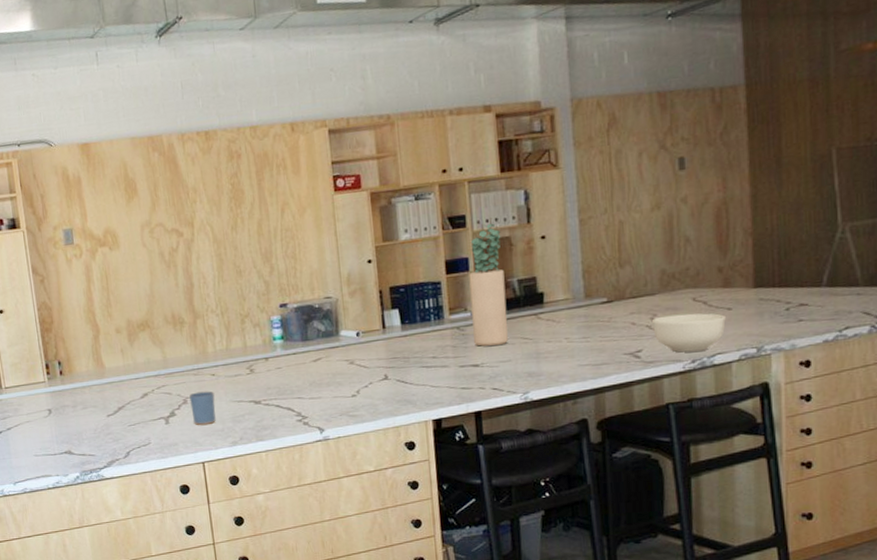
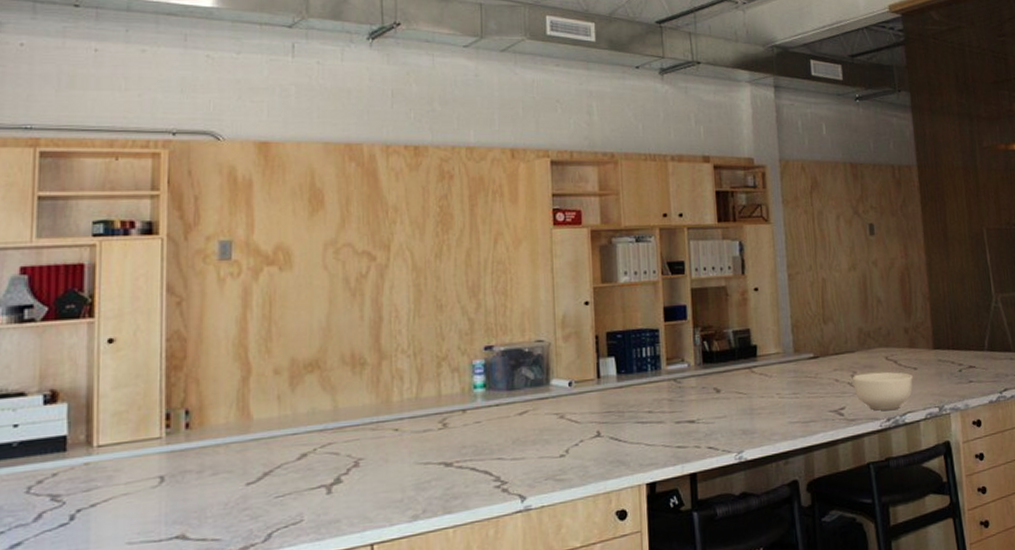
mug: present [189,391,216,425] -> none [363,450,395,495]
vase: present [469,218,508,347] -> none [686,266,724,401]

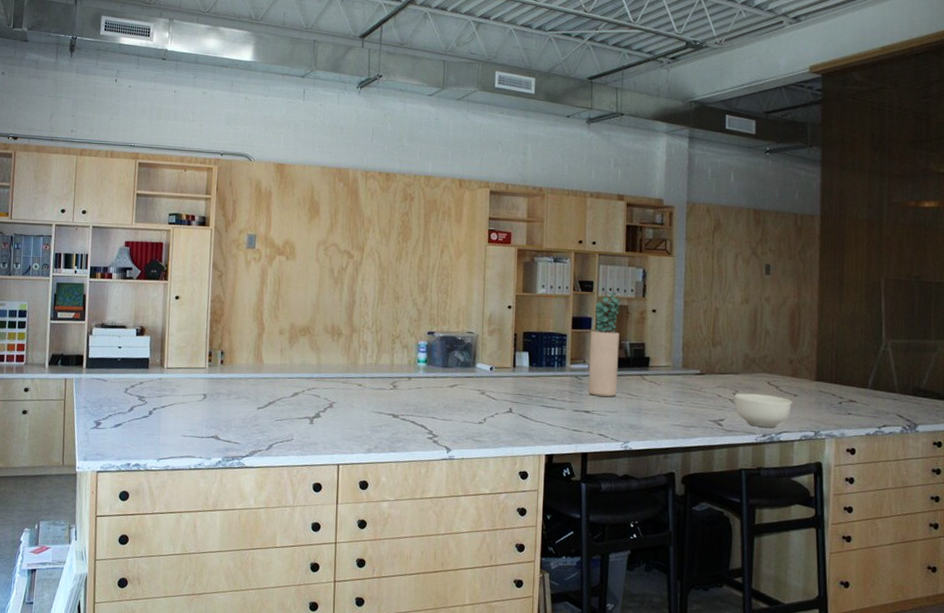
vase: none [686,266,724,401] -> present [588,287,620,398]

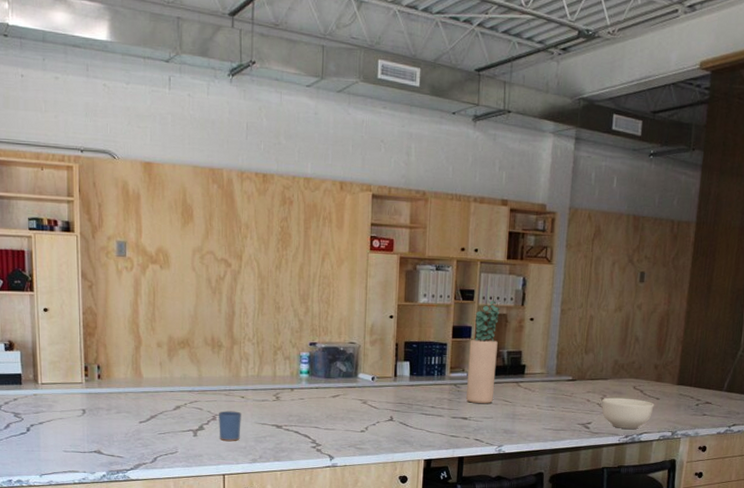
mug: none [335,398,358,430] -> present [219,411,241,441]

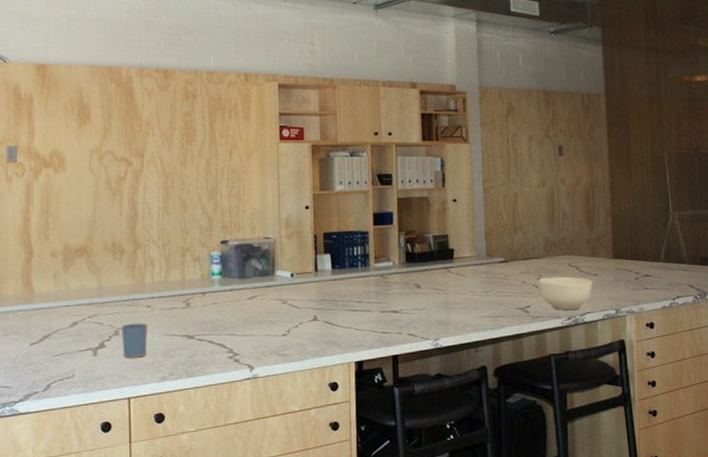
vase: present [466,296,500,404] -> none [392,179,424,295]

